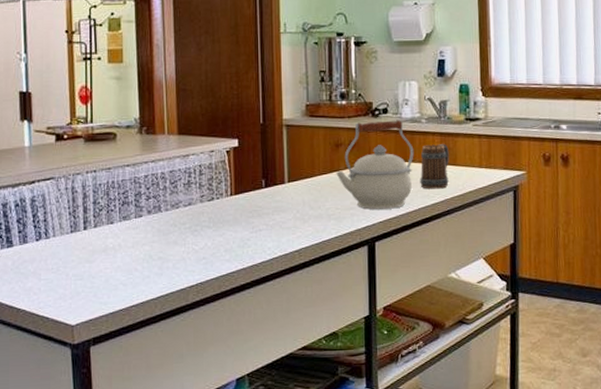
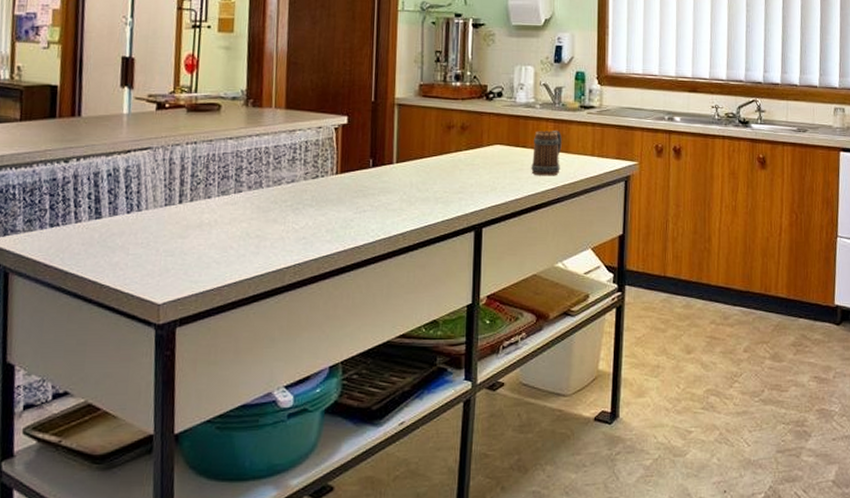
kettle: present [336,120,414,210] -> none [446,104,527,194]

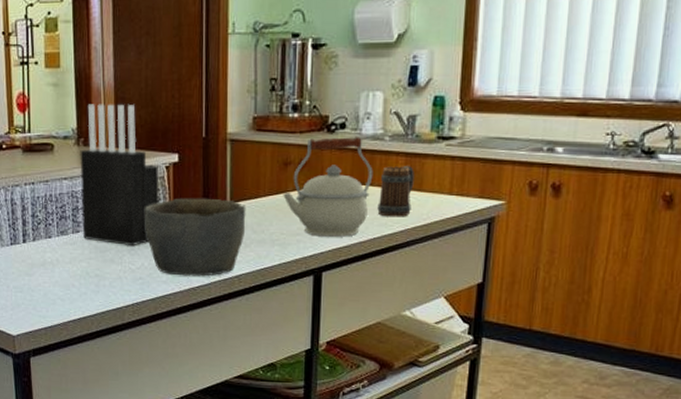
knife block: none [245,67,328,205] -> present [80,104,159,245]
bowl: none [311,158,412,235] -> present [145,198,246,276]
kettle: none [446,104,527,194] -> present [283,137,373,237]

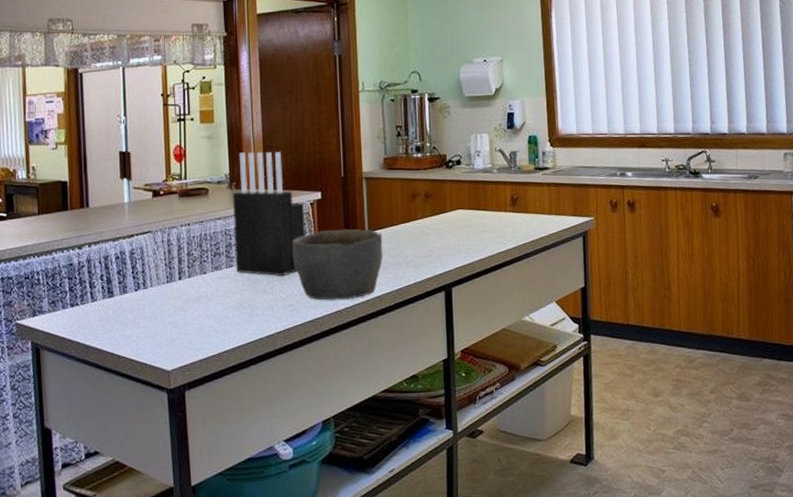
kettle: present [283,137,373,237] -> none [413,171,487,257]
mug: present [377,166,414,217] -> none [493,193,521,236]

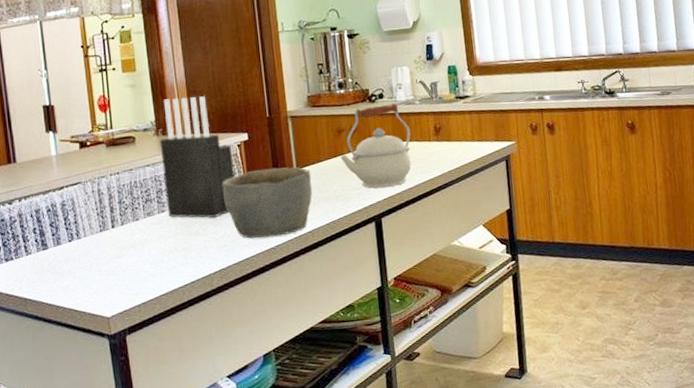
kettle: none [413,171,487,257] -> present [340,103,411,189]

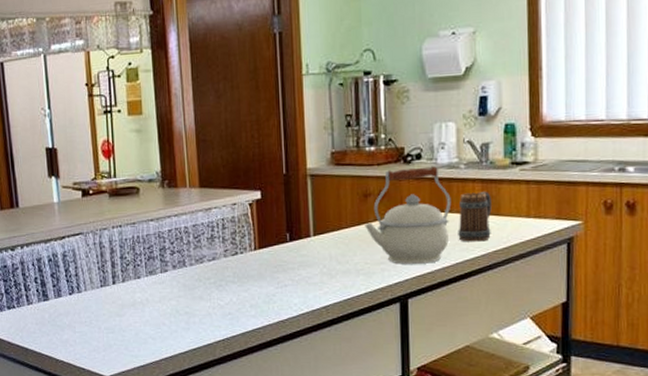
knife block: present [159,96,235,218] -> none [165,146,244,282]
bowl: present [223,167,313,239] -> none [231,232,331,309]
mug: none [417,122,445,165] -> present [458,192,492,242]

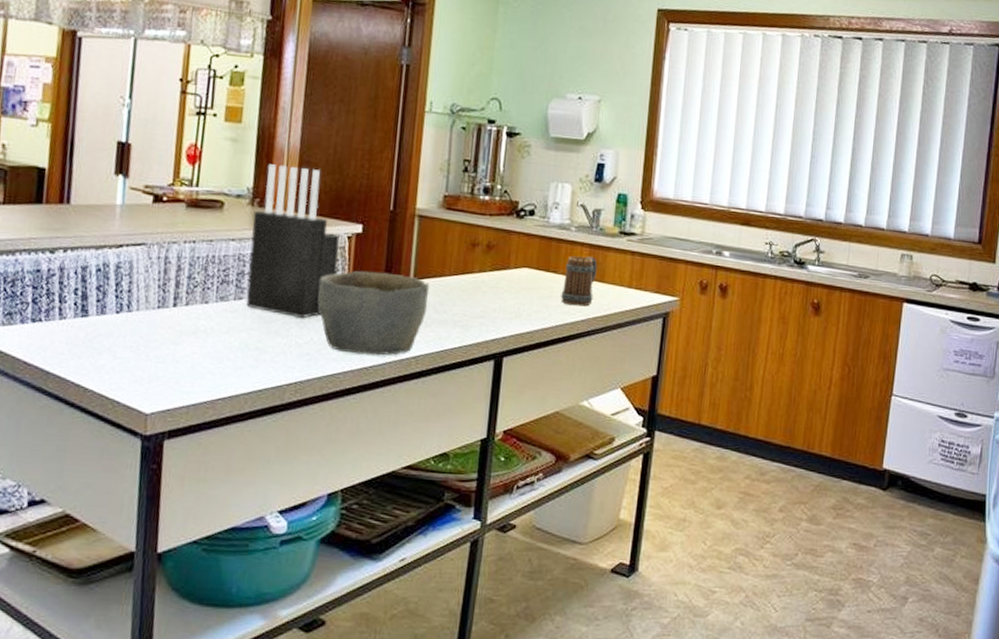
knife block: none [165,146,244,282] -> present [246,164,340,318]
bowl: none [231,232,331,309] -> present [318,270,430,356]
kettle: present [365,166,451,264] -> none [468,222,559,323]

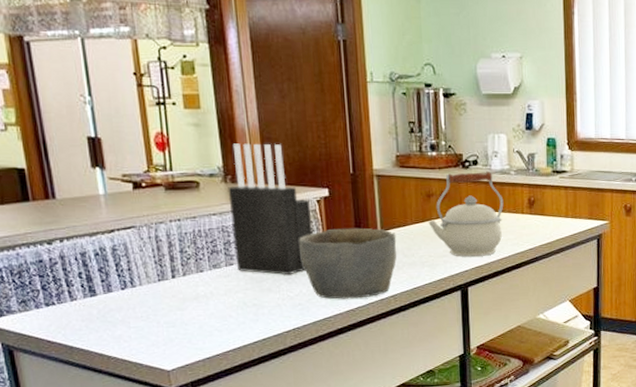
kettle: none [468,222,559,323] -> present [428,172,504,257]
mug: present [561,255,597,306] -> none [509,195,537,238]

